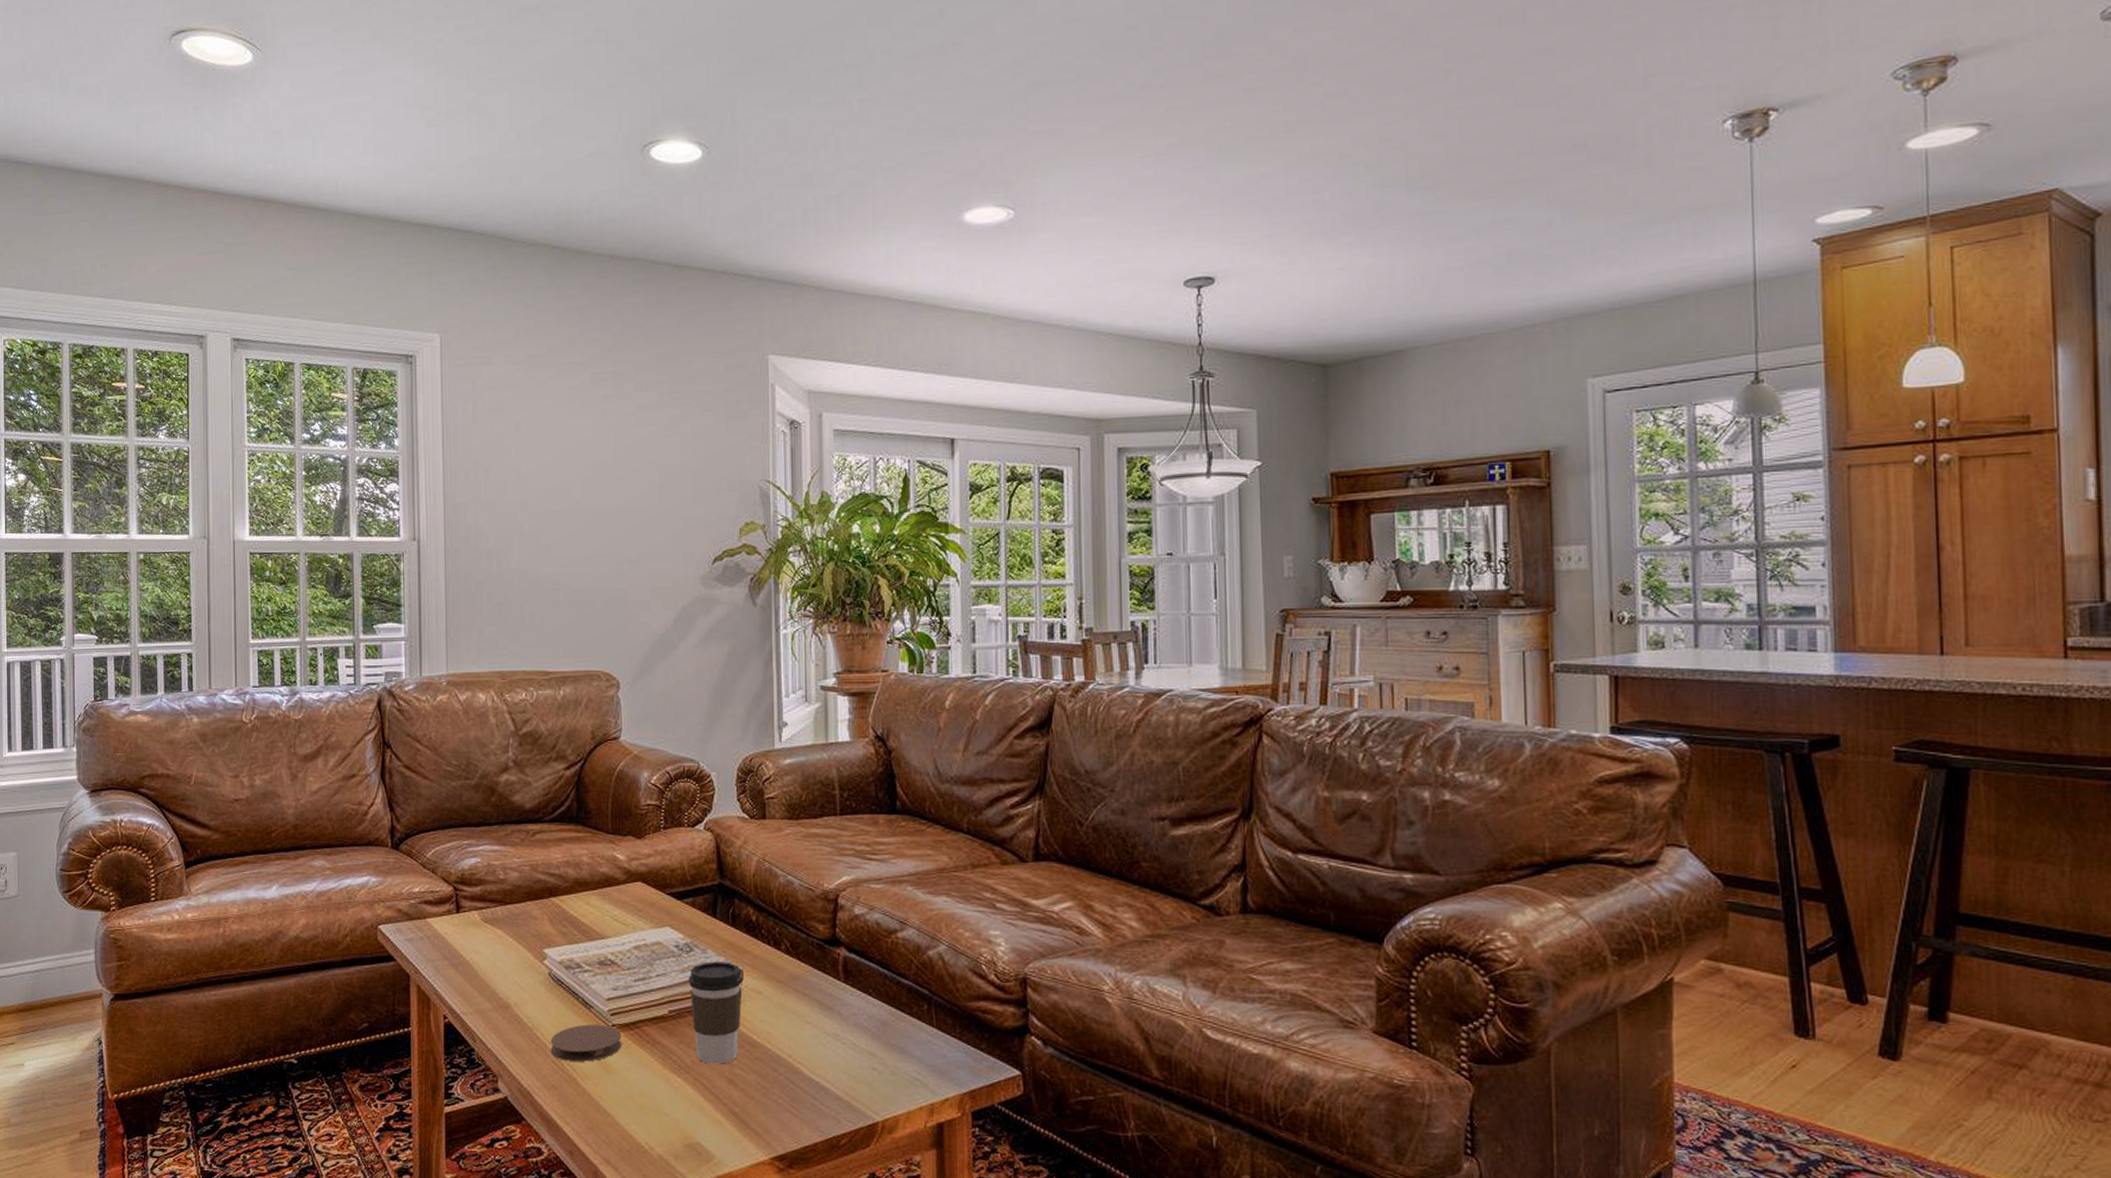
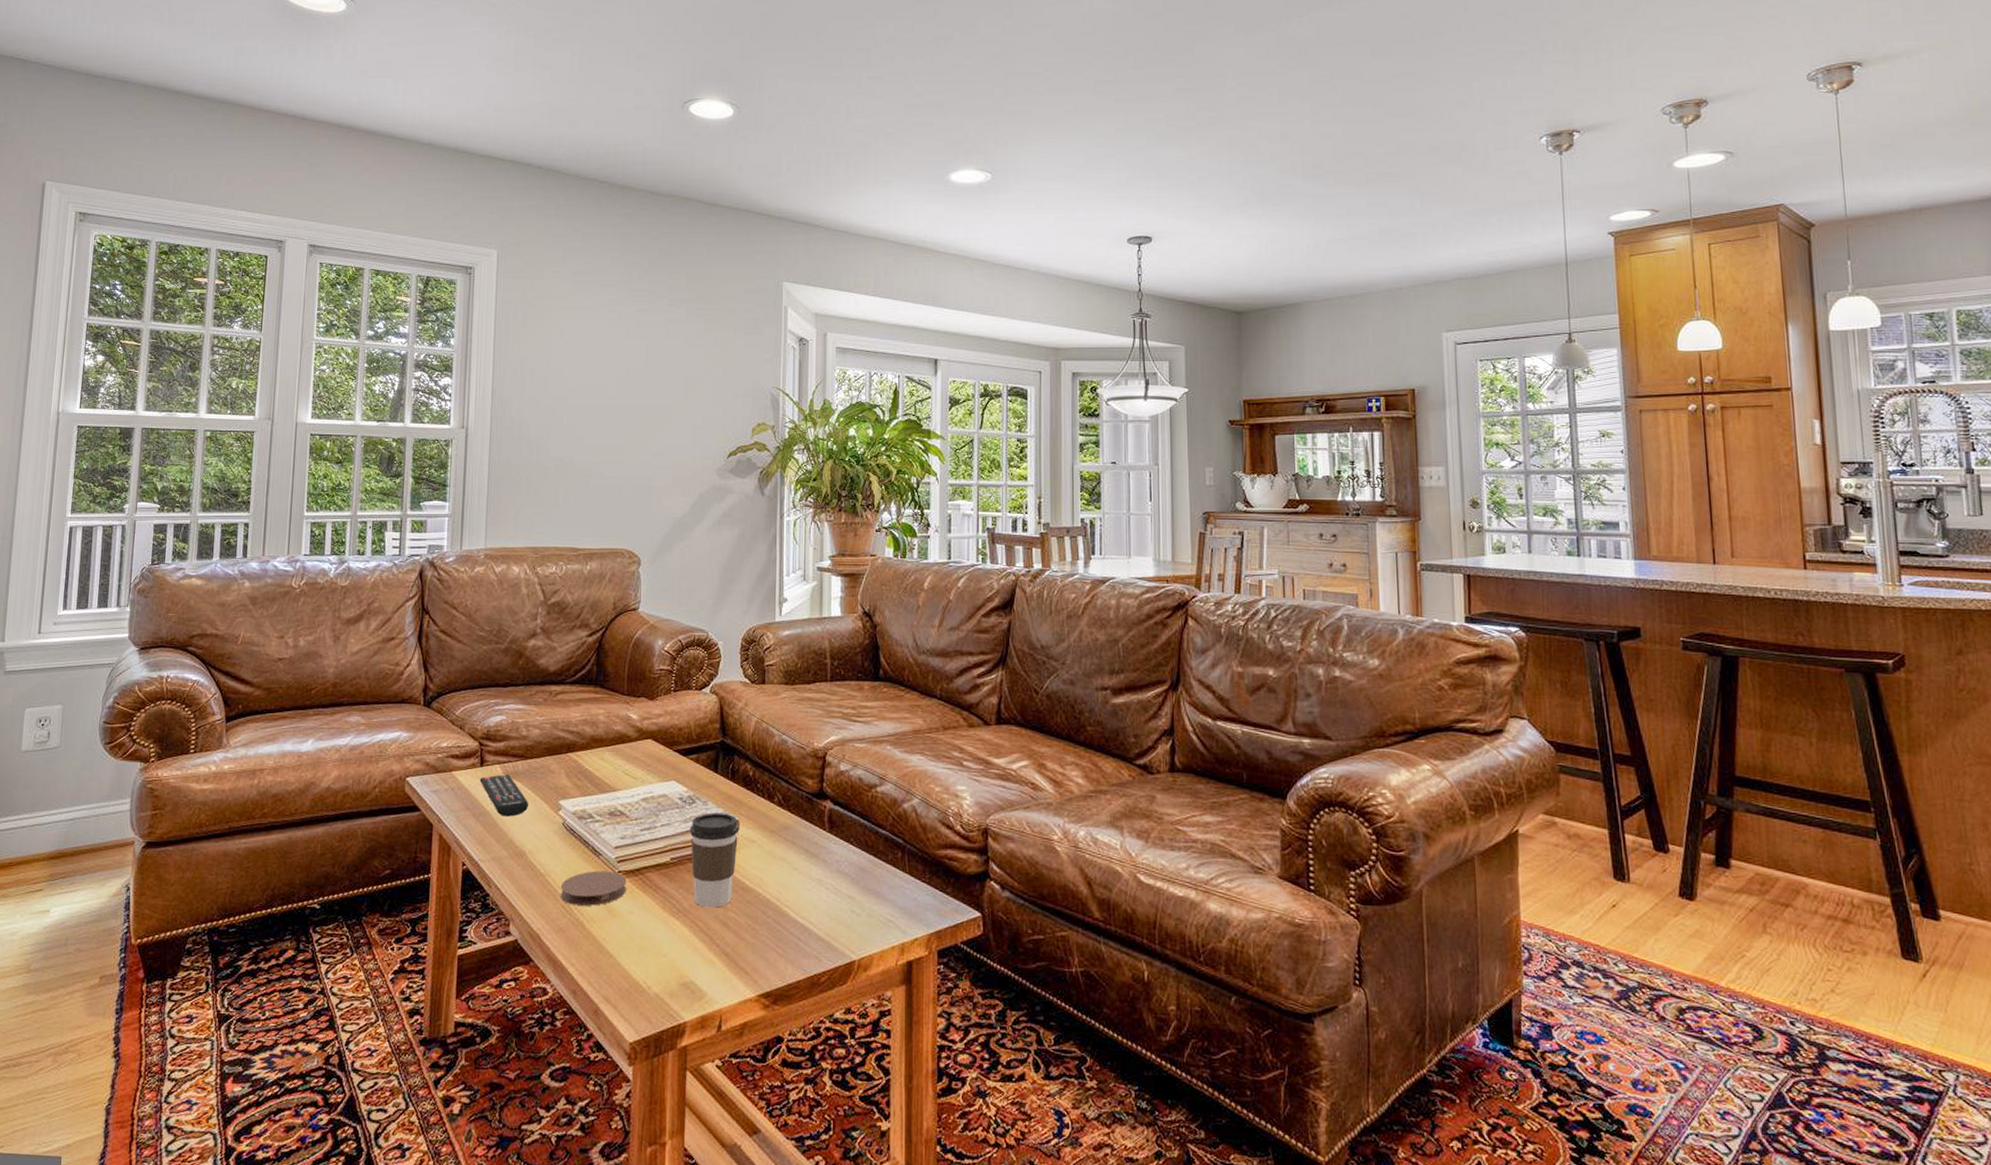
remote control: none [456,921,510,967] -> present [479,774,528,817]

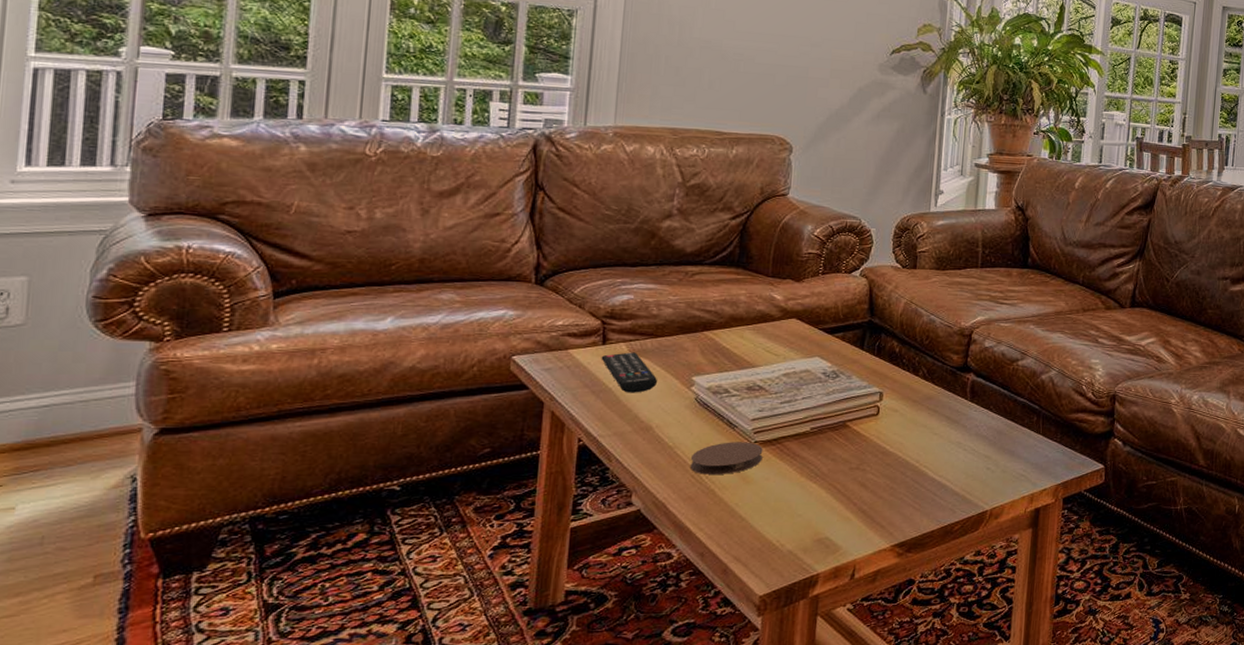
coffee cup: present [689,812,740,908] -> none [831,386,883,471]

